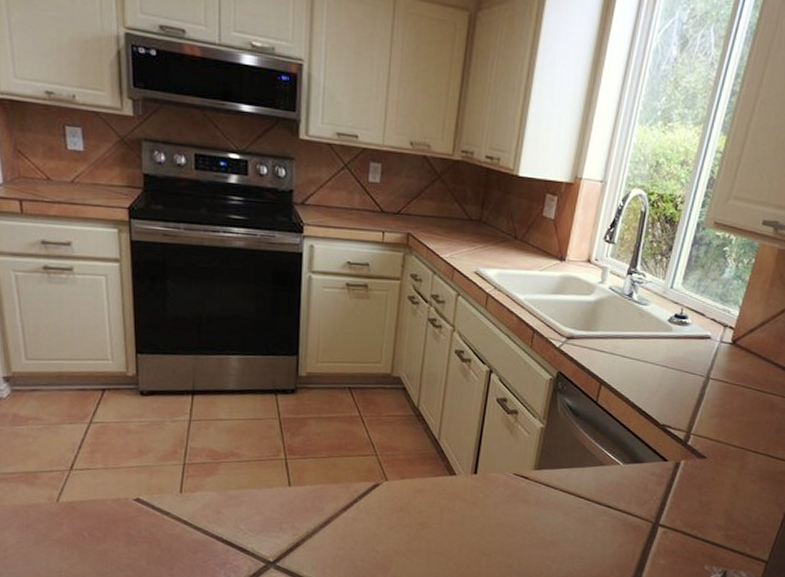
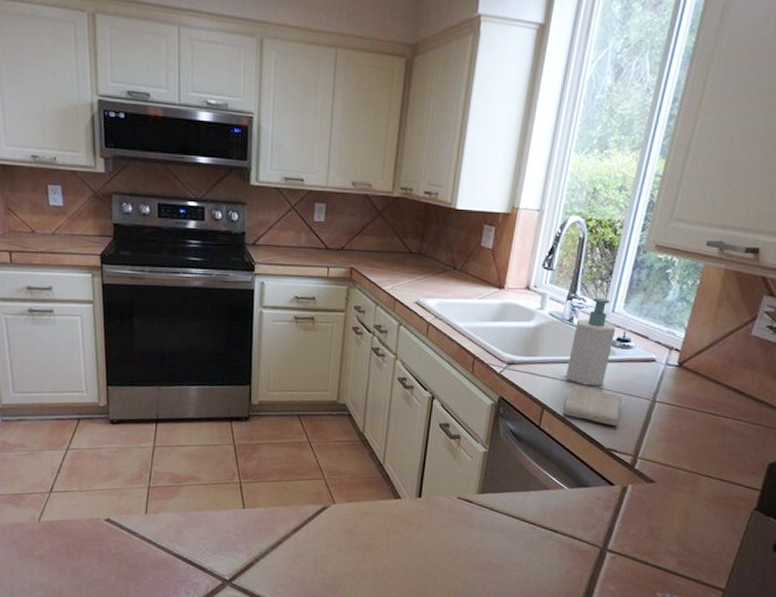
washcloth: none [620,361,678,402] -> present [563,385,622,426]
soap bottle: none [624,272,674,362] -> present [566,297,616,386]

